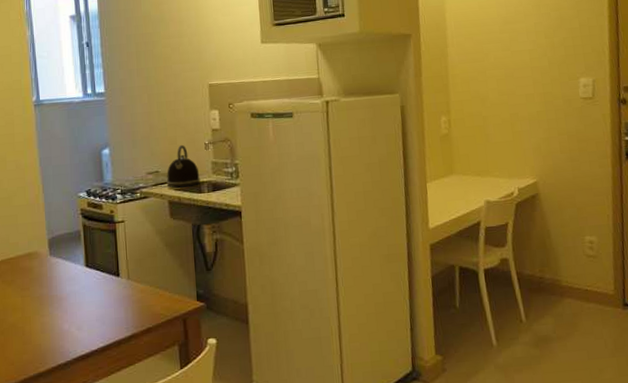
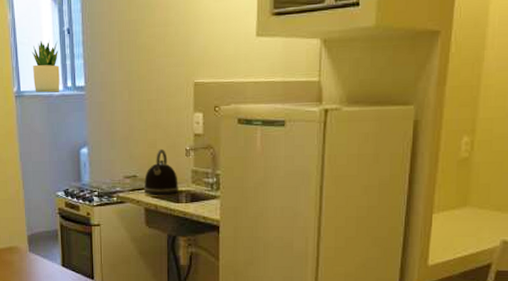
planter: none [51,53,80,101] -> present [31,40,60,93]

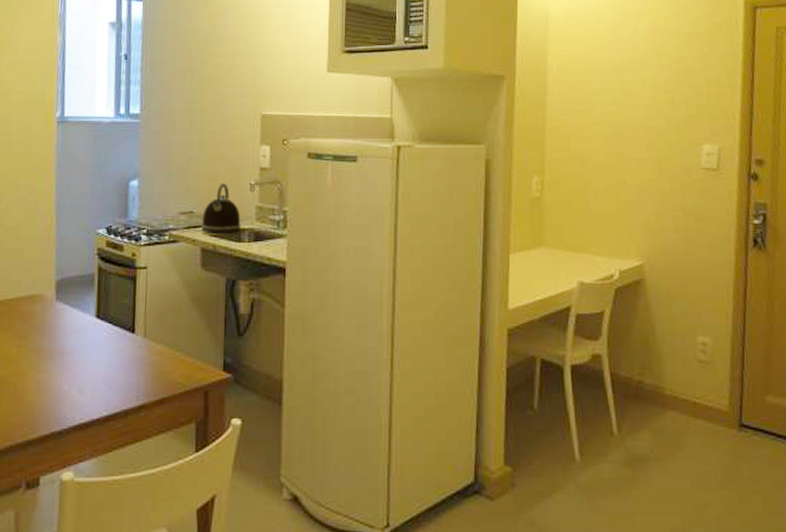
planter: present [31,40,60,93] -> none [80,65,113,119]

